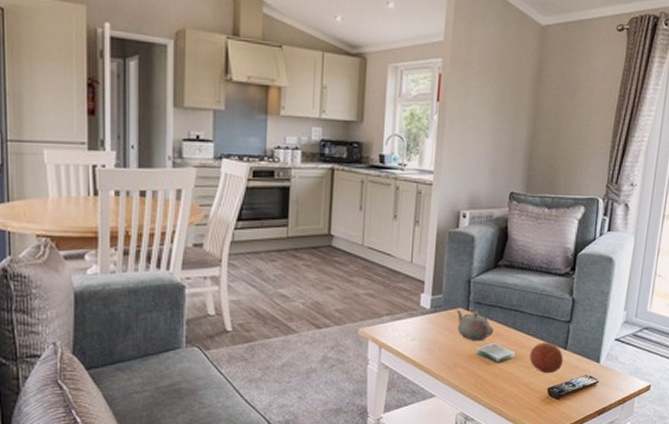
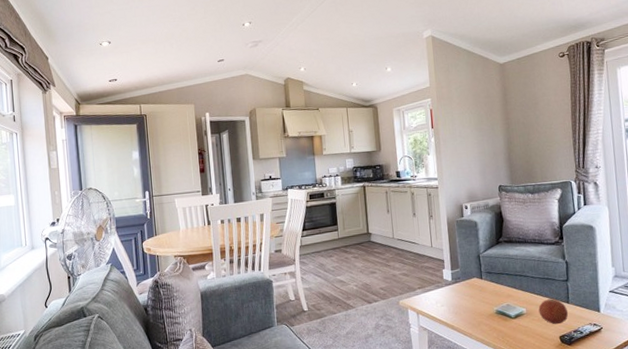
teapot: present [456,309,494,342] -> none [472,279,506,303]

